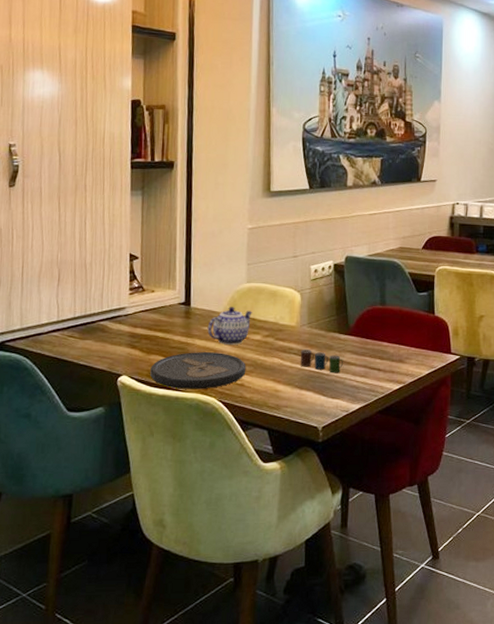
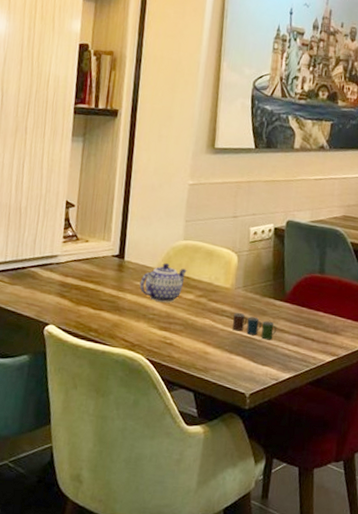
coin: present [150,352,246,389] -> none [78,306,177,345]

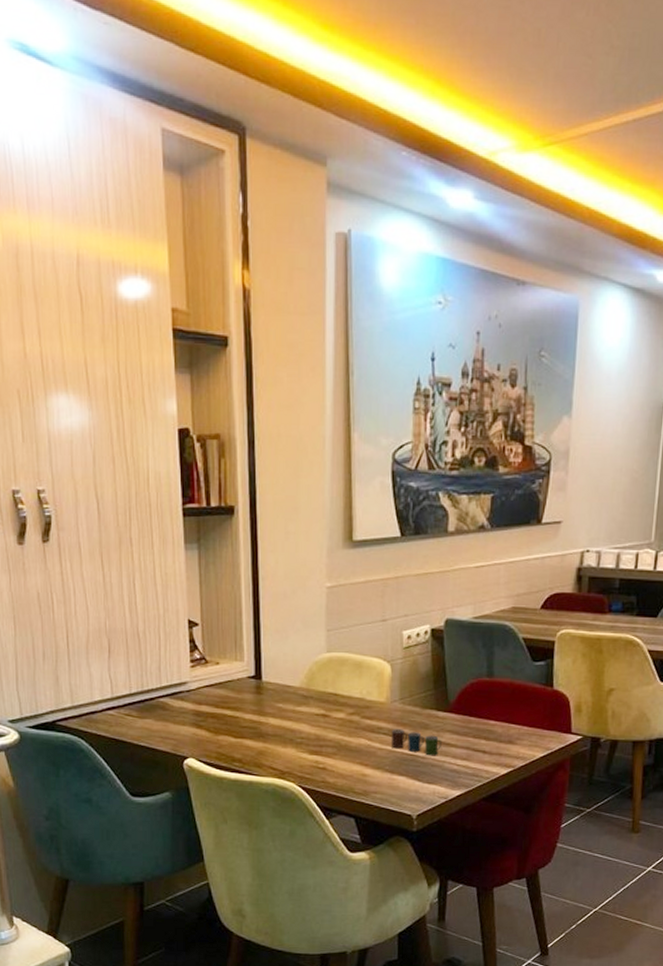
teapot: present [139,263,187,303] -> none [282,680,334,724]

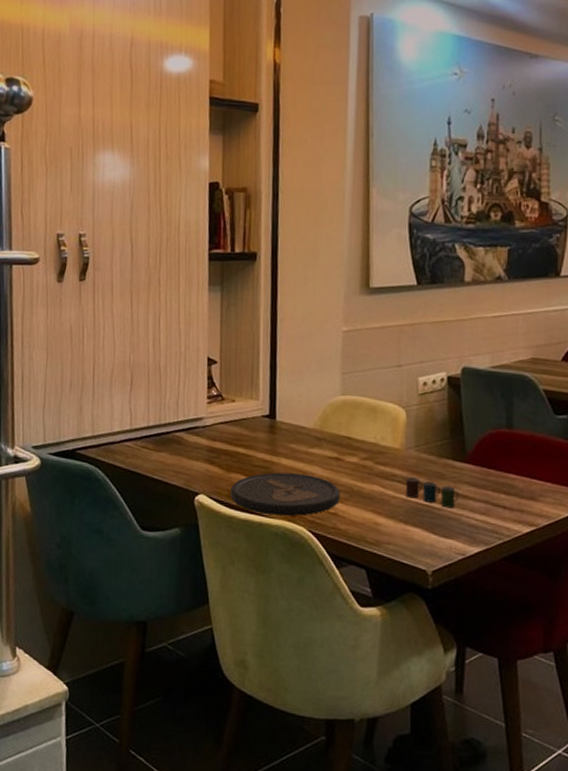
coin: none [220,732,329,773] -> present [230,472,341,516]

